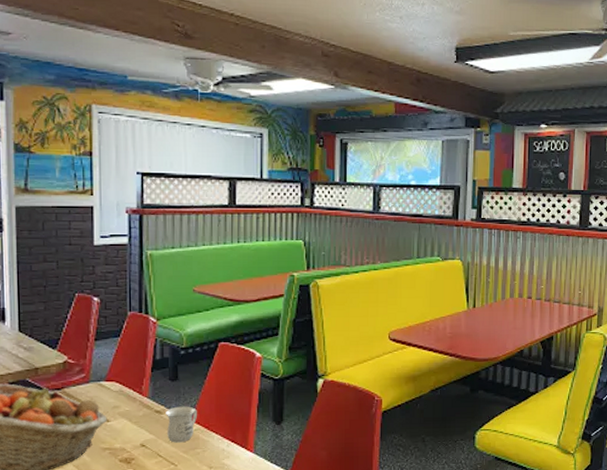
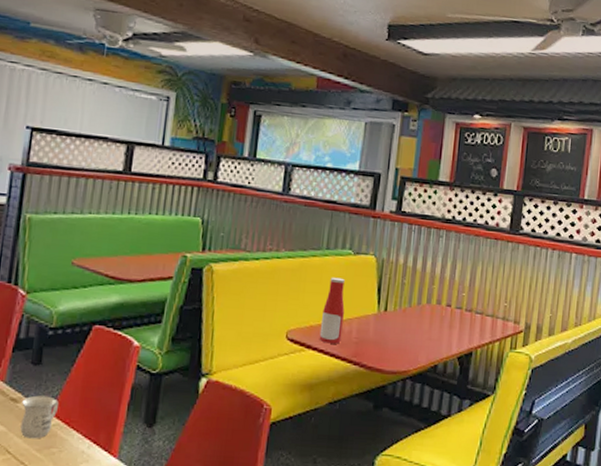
bottle: none [418,282,438,340] -> present [319,277,345,344]

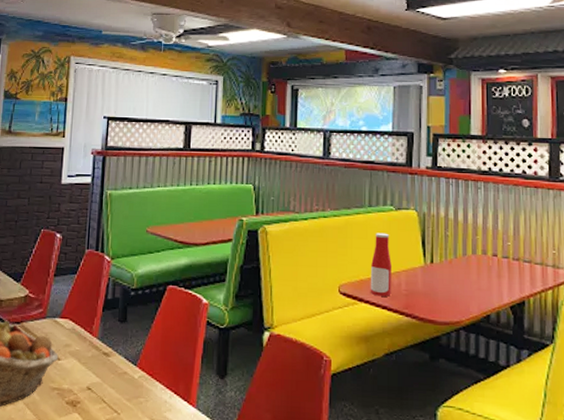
mug: present [20,395,58,439] -> none [112,350,142,390]

